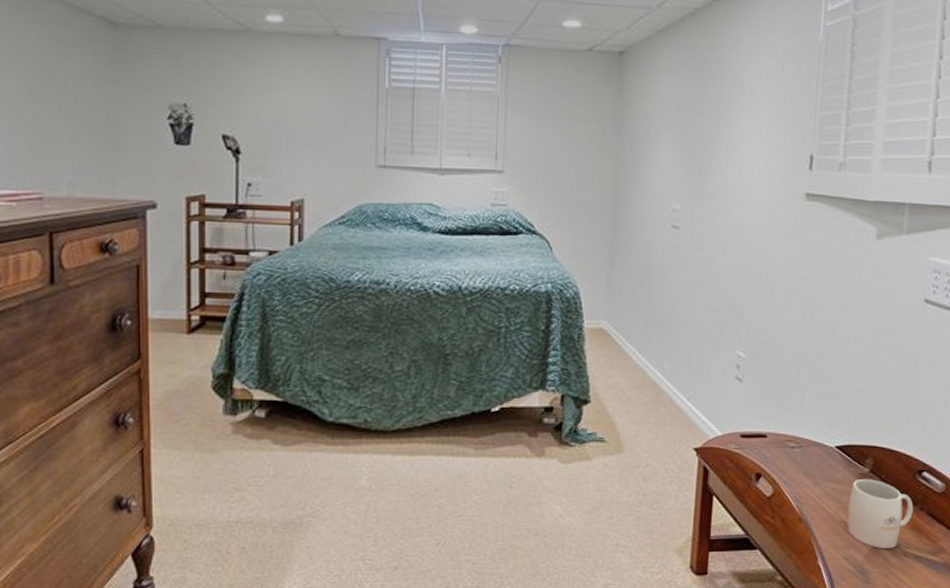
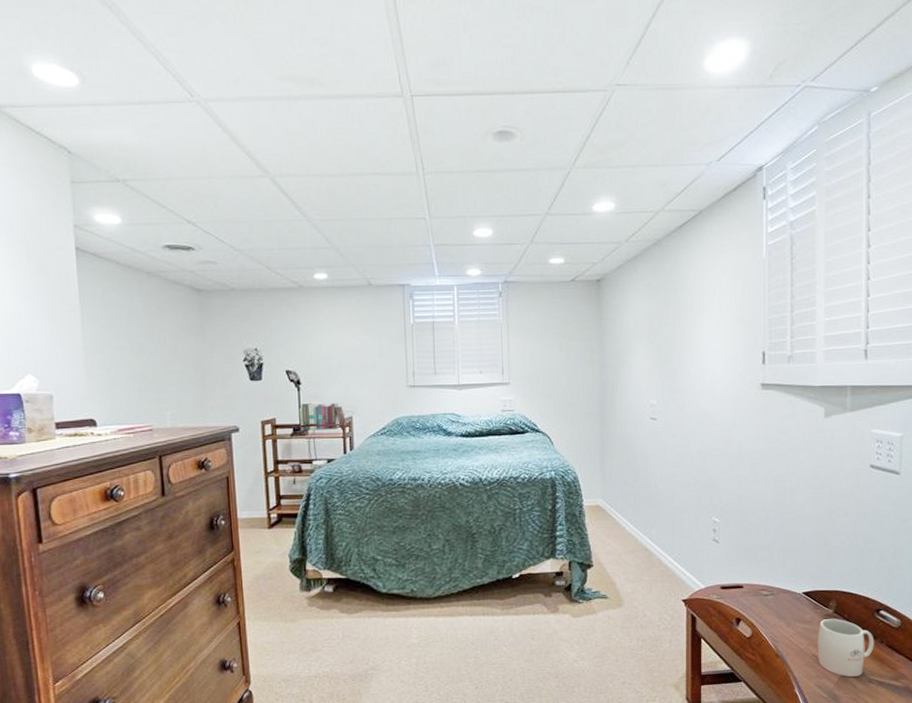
books: none [236,178,297,214] -> present [299,402,348,431]

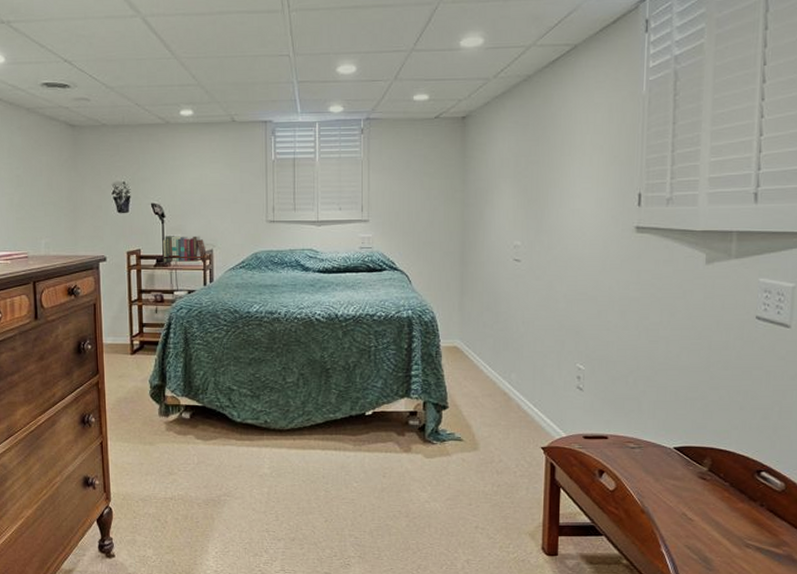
mug: present [817,619,874,678] -> none [688,477,753,541]

